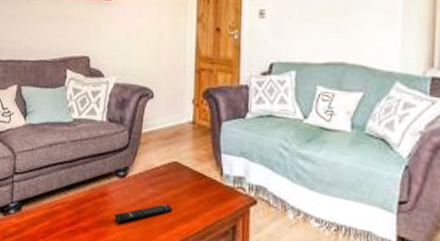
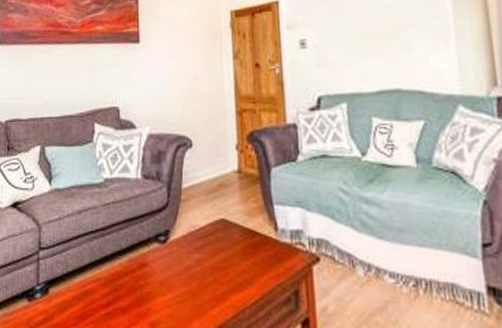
remote control: present [114,203,173,223] -> none [157,270,224,299]

